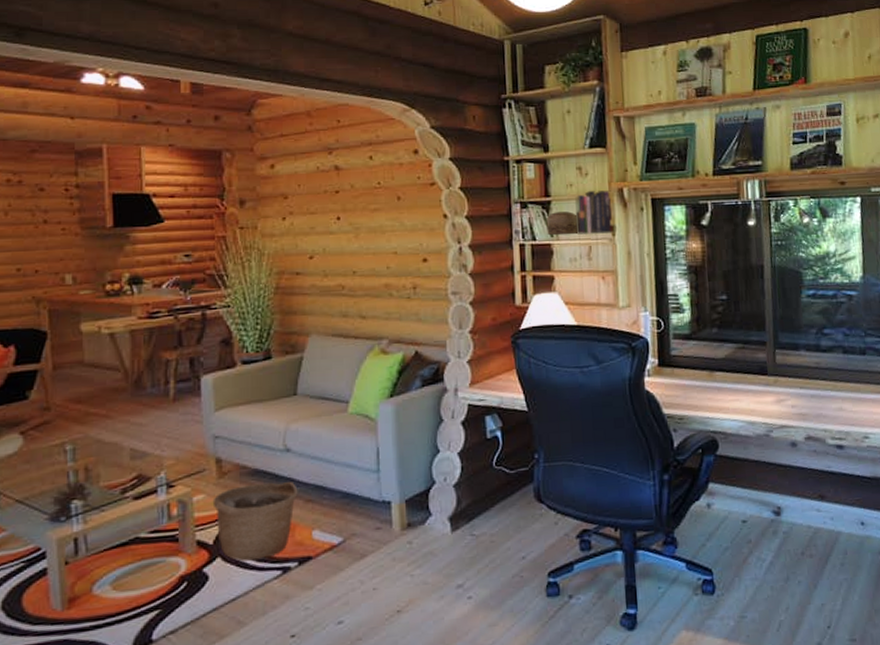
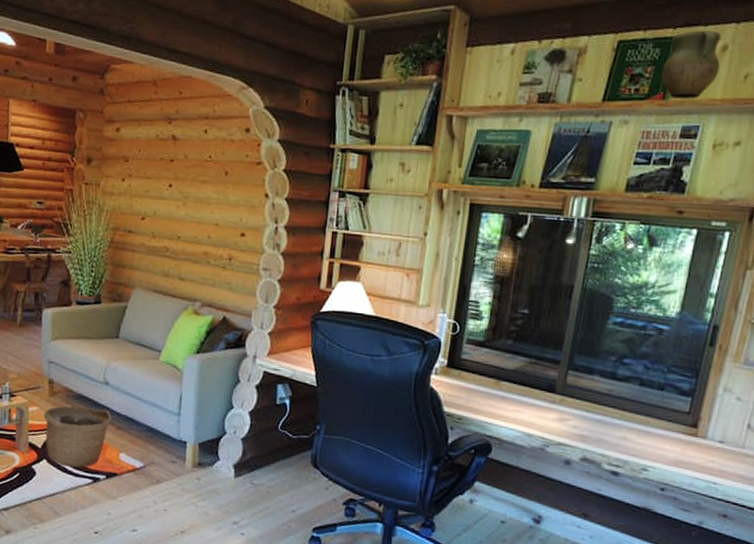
decorative box: present [546,211,577,236] -> none [360,205,392,230]
books: present [575,190,617,235] -> none [388,188,431,233]
ceramic jug: none [798,21,847,82] -> present [660,30,722,100]

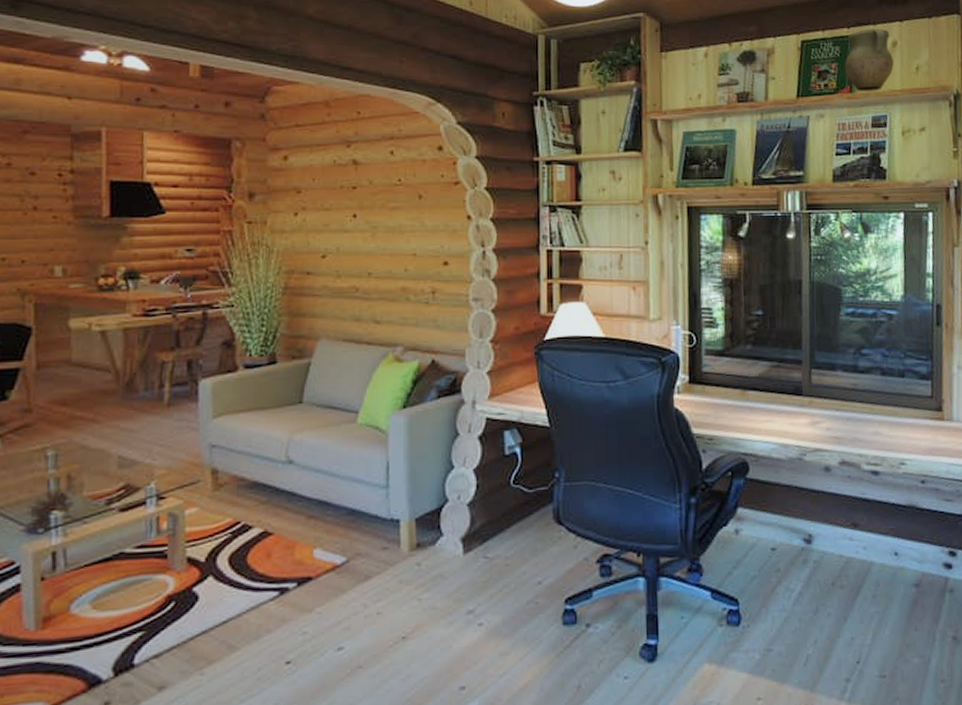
basket: present [43,405,112,468] -> none [206,496,300,581]

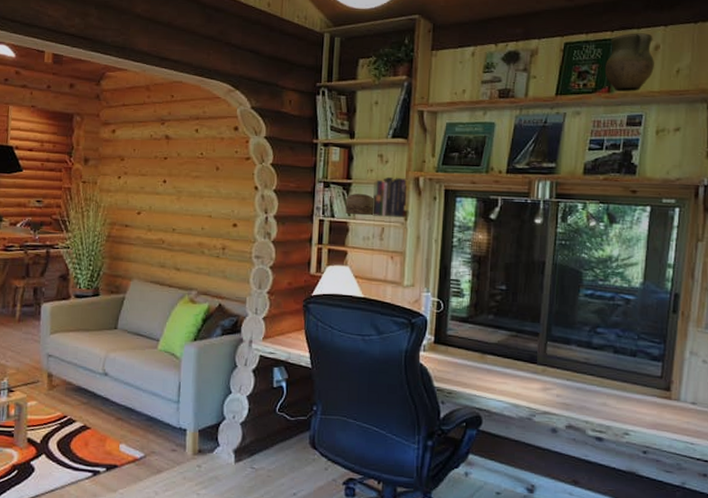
decorative box: none [576,217,608,242] -> present [345,194,373,216]
books: none [606,196,650,243] -> present [371,177,409,218]

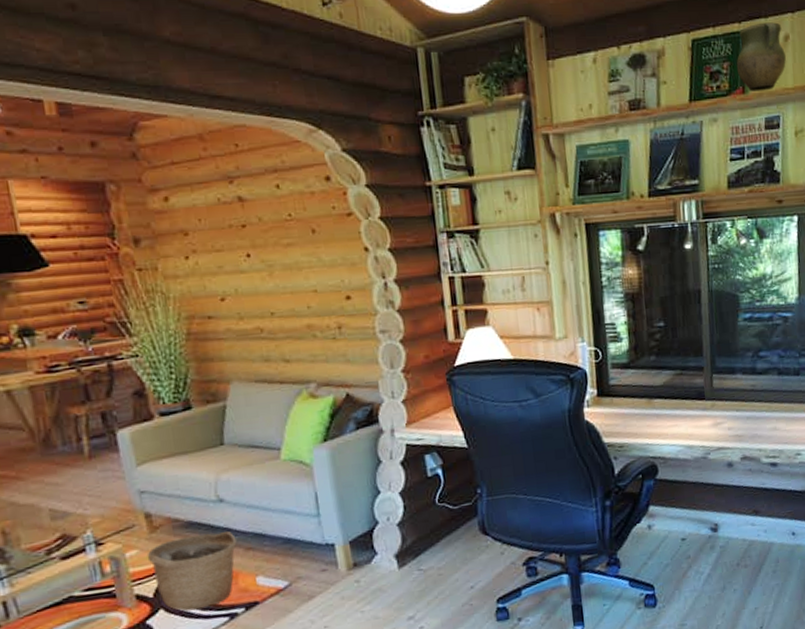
basket: none [42,398,111,461] -> present [146,531,237,612]
decorative box: present [345,194,373,216] -> none [475,240,509,267]
books: present [371,177,409,218] -> none [505,216,550,265]

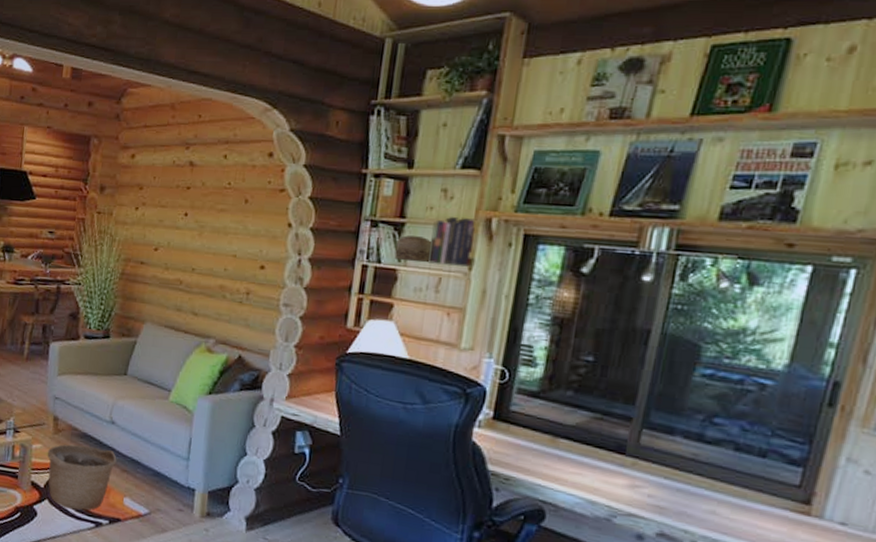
decorative box: none [475,240,509,267] -> present [394,235,431,263]
books: none [505,216,550,265] -> present [427,217,477,267]
ceramic jug: present [736,22,786,92] -> none [766,29,848,111]

